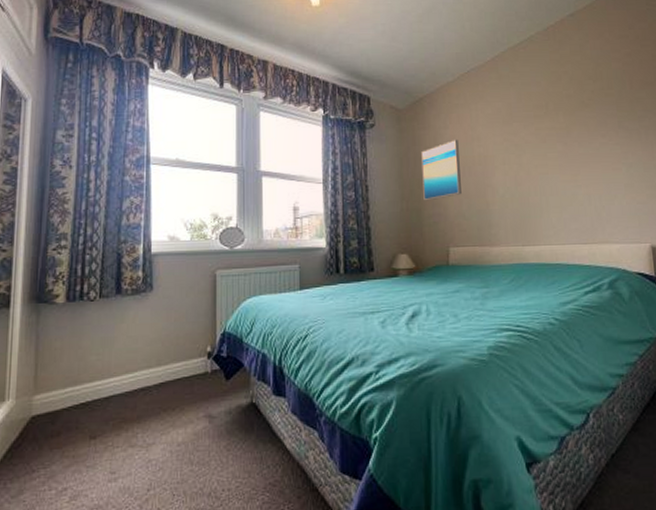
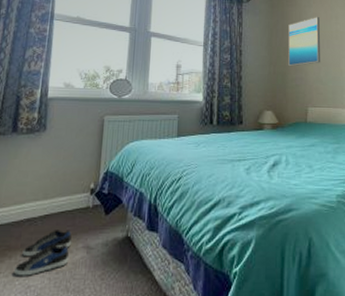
shoe: none [131,398,192,450] -> present [13,230,72,276]

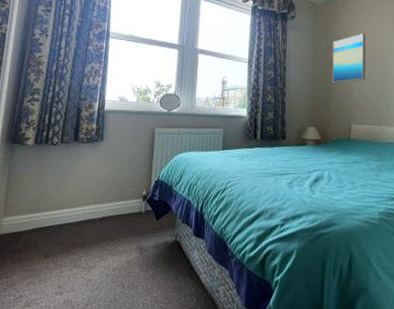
shoe: present [13,230,72,276] -> none [76,231,127,271]

